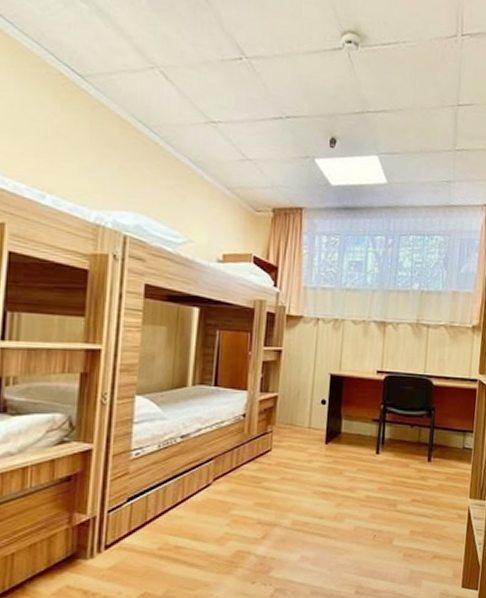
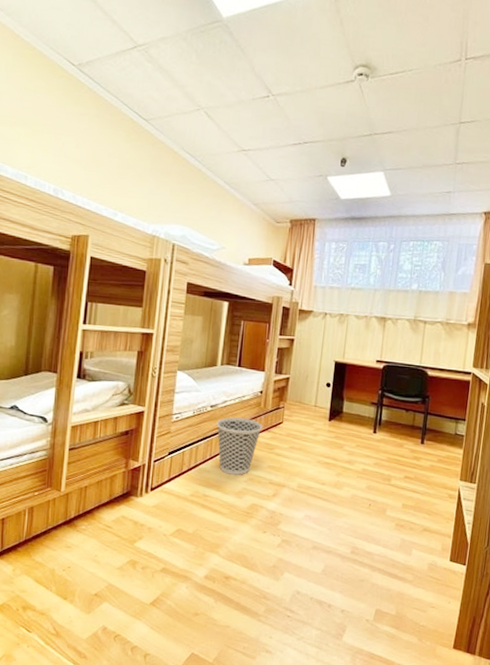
wastebasket: none [189,448,247,518] -> present [216,417,263,475]

